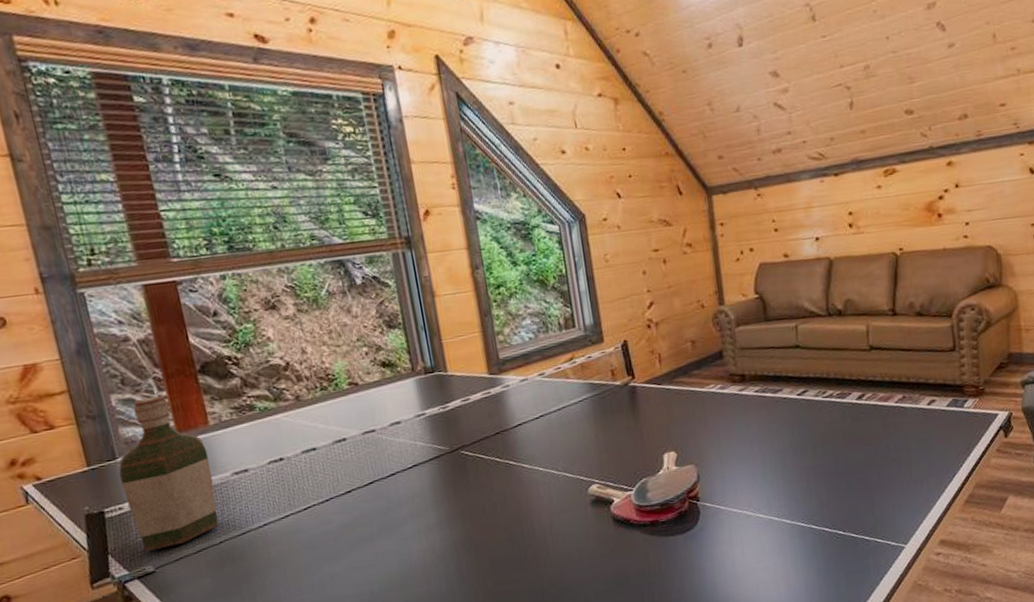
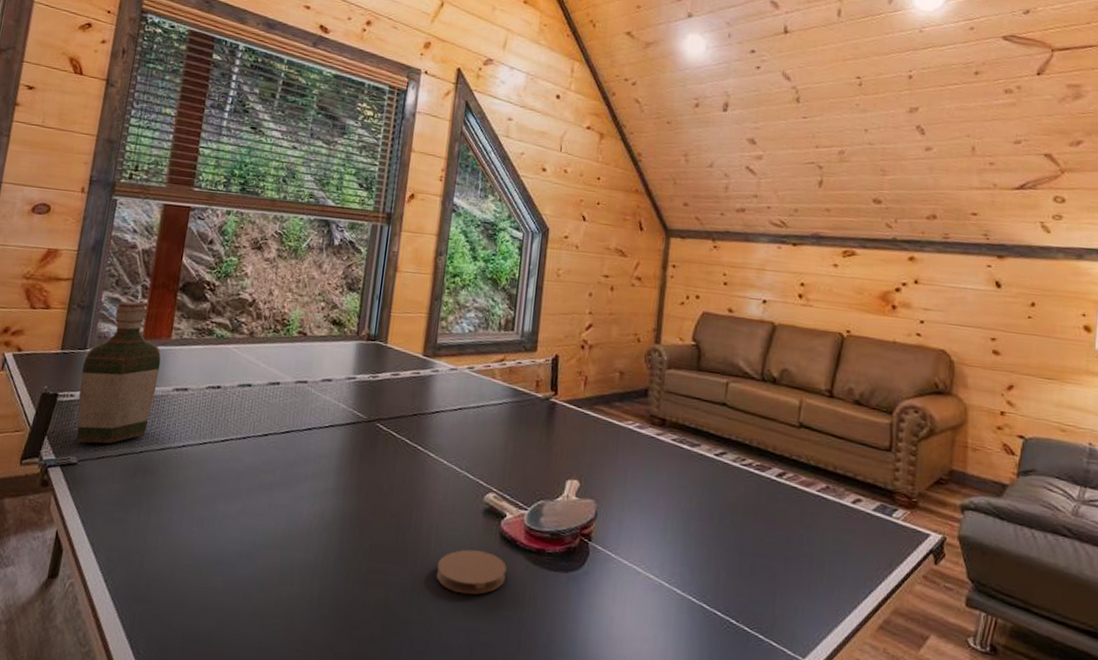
coaster: none [559,537,628,579] -> present [436,549,507,595]

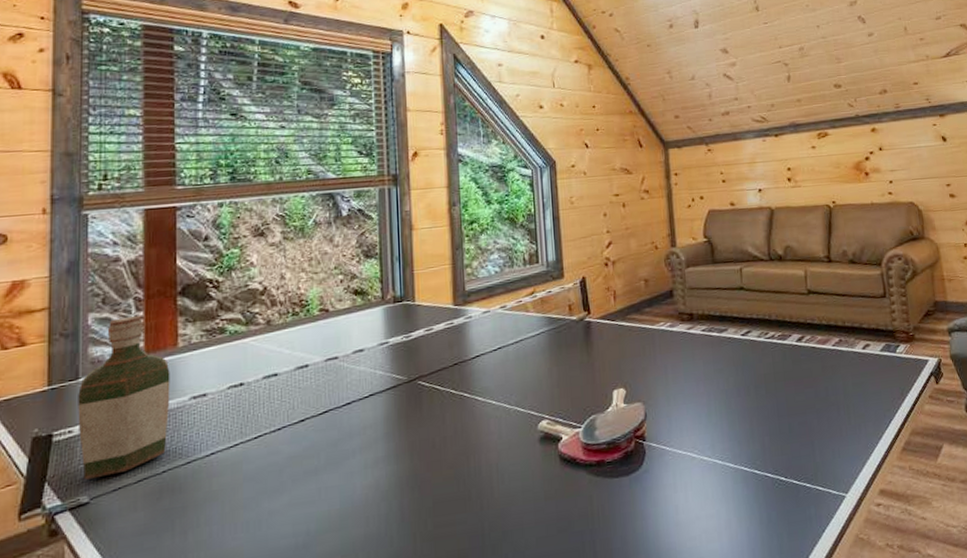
coaster: present [436,549,507,595] -> none [503,476,572,523]

